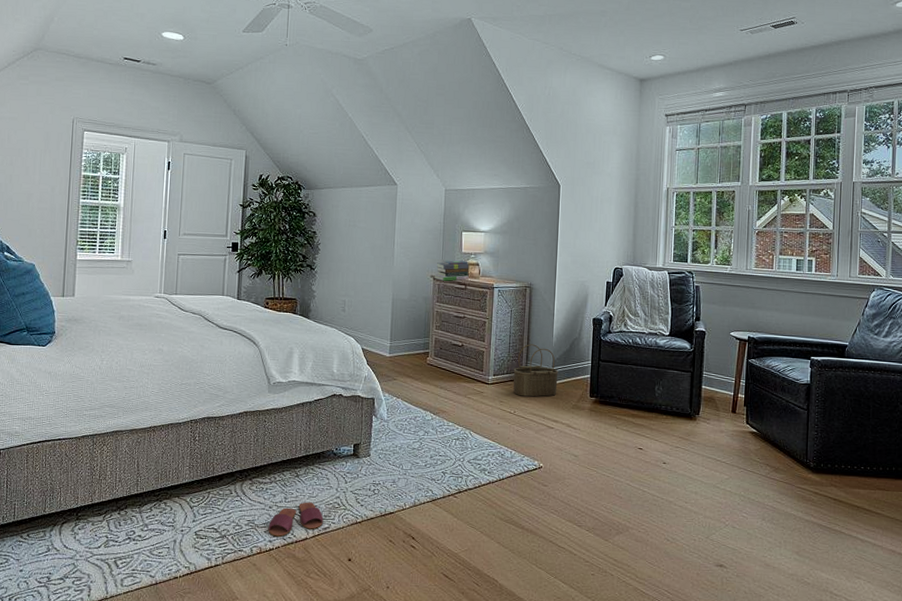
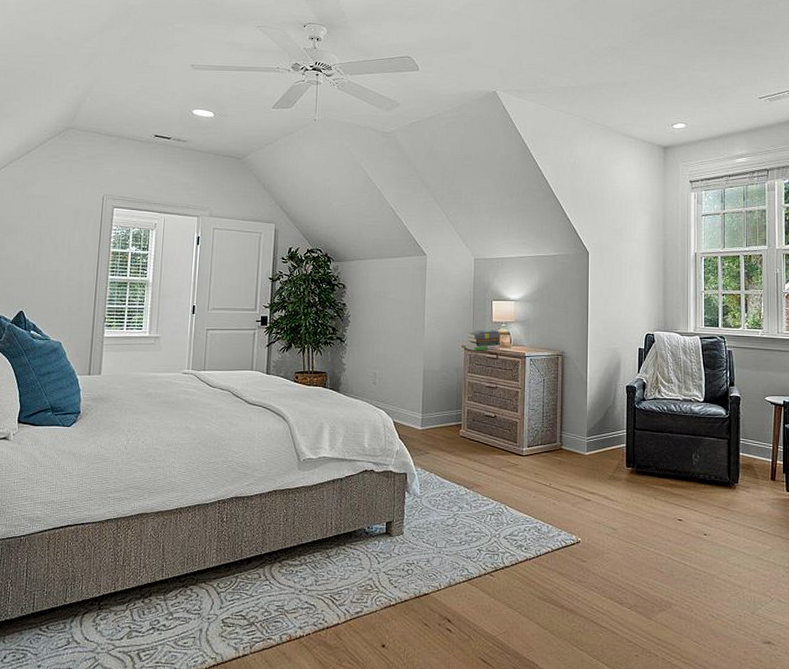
slippers: present [268,502,324,537] -> none [298,584,356,623]
wicker basket: present [513,344,558,397] -> none [547,413,593,468]

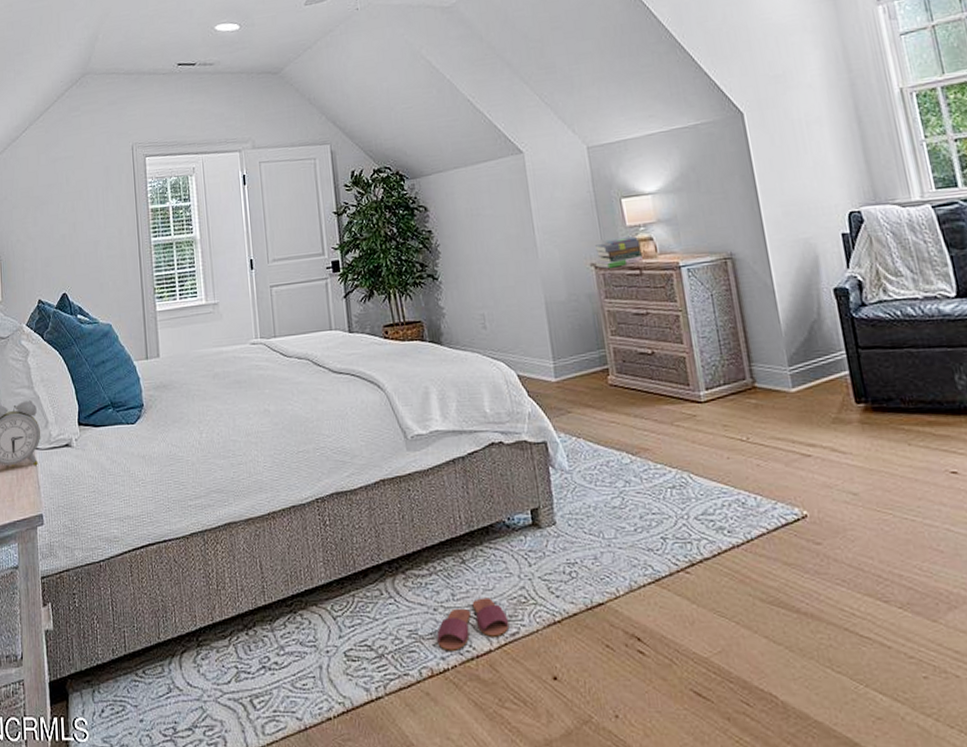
slippers: none [298,584,356,623] -> present [437,597,510,651]

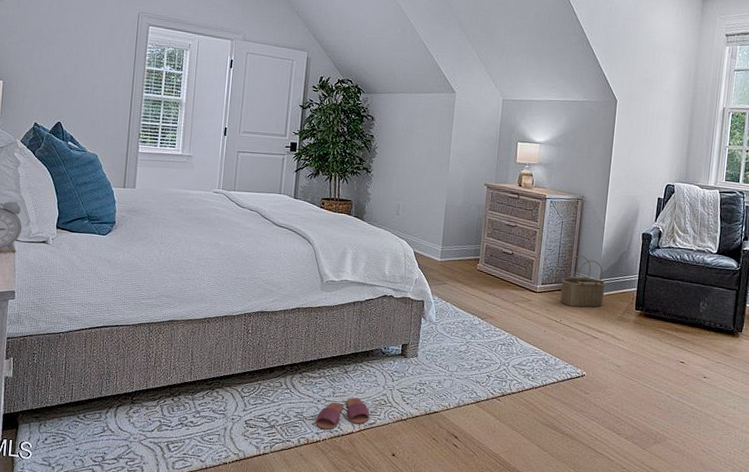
books: present [595,236,643,269] -> none [488,170,523,190]
wicker basket: none [733,337,804,415] -> present [560,255,606,307]

